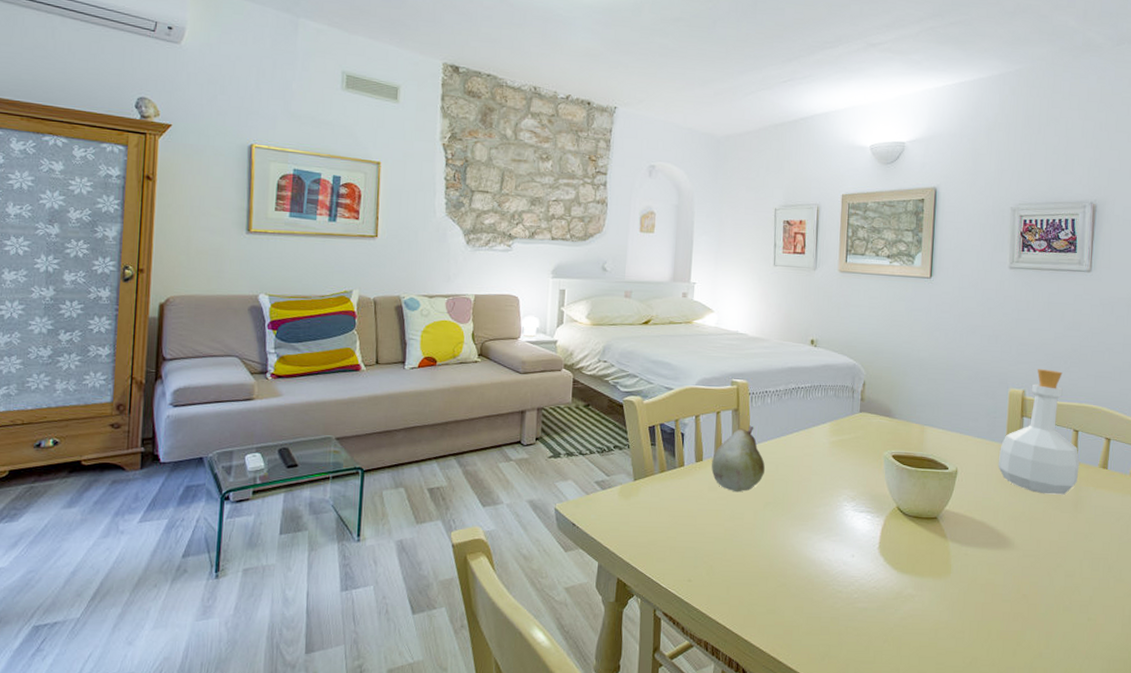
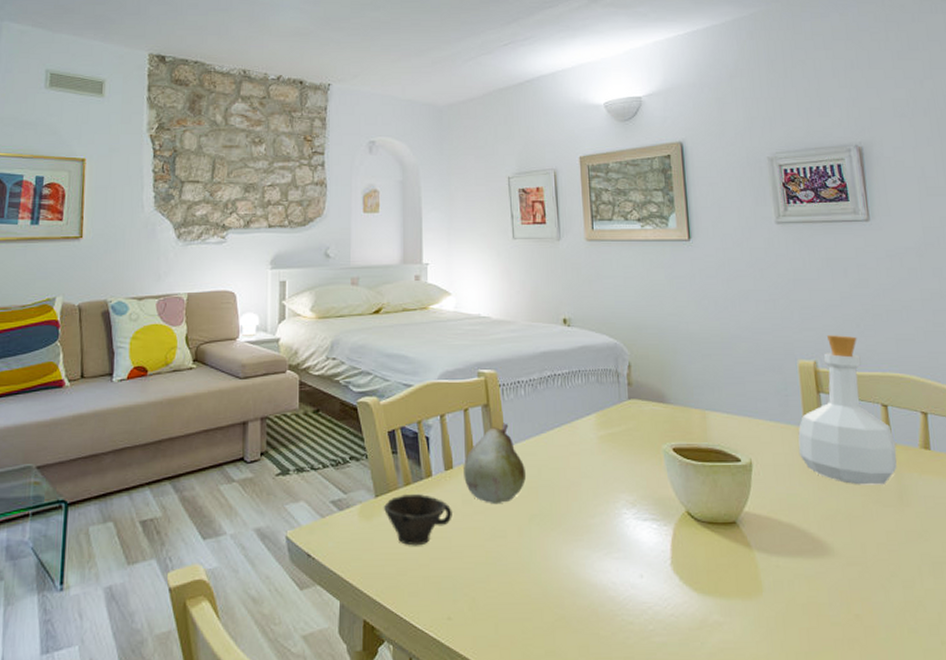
cup: none [640,479,699,522] -> present [383,493,452,546]

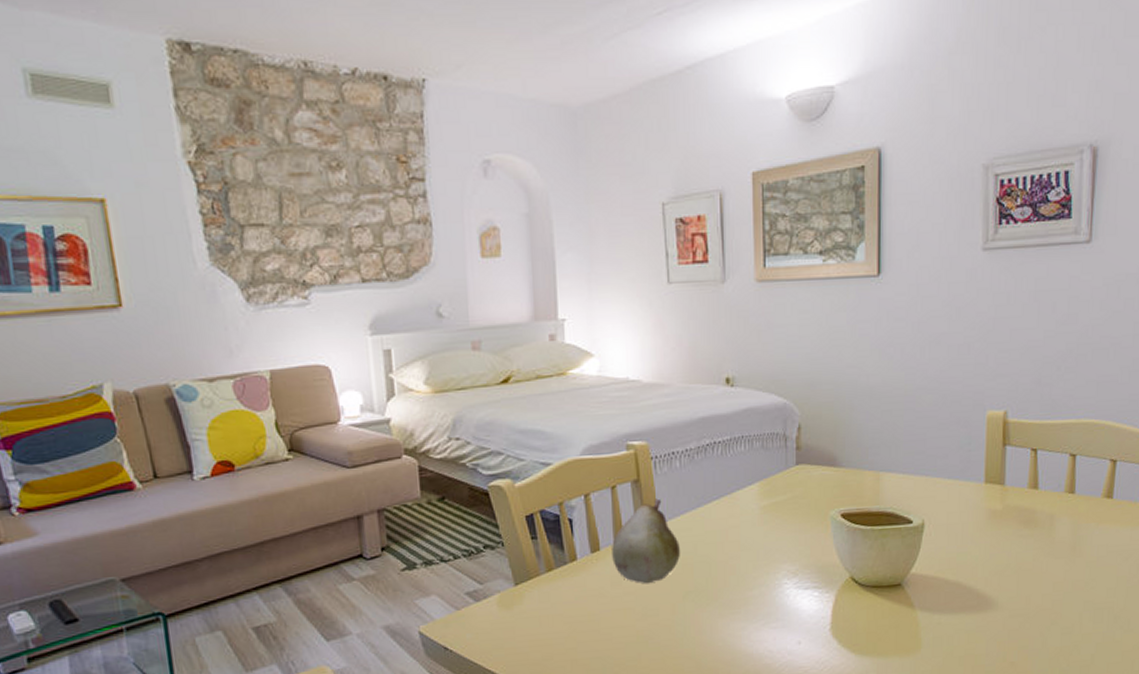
cup: present [383,493,452,546] -> none [524,579,601,631]
bottle: present [798,335,897,485] -> none [975,380,1078,539]

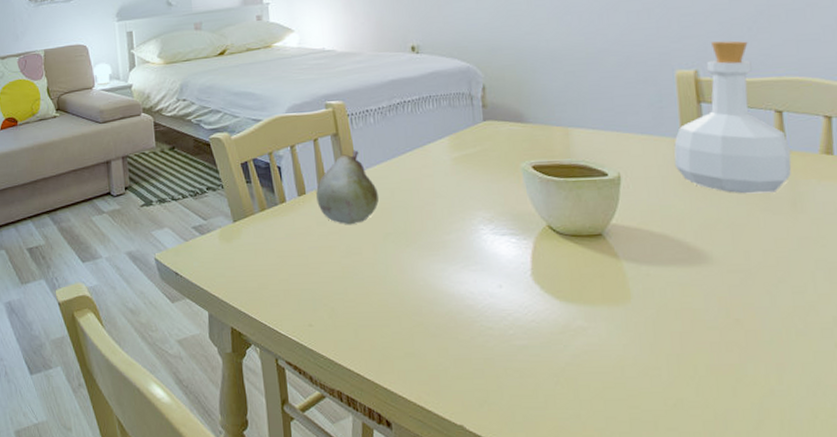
bottle: none [975,380,1078,539] -> present [674,40,792,194]

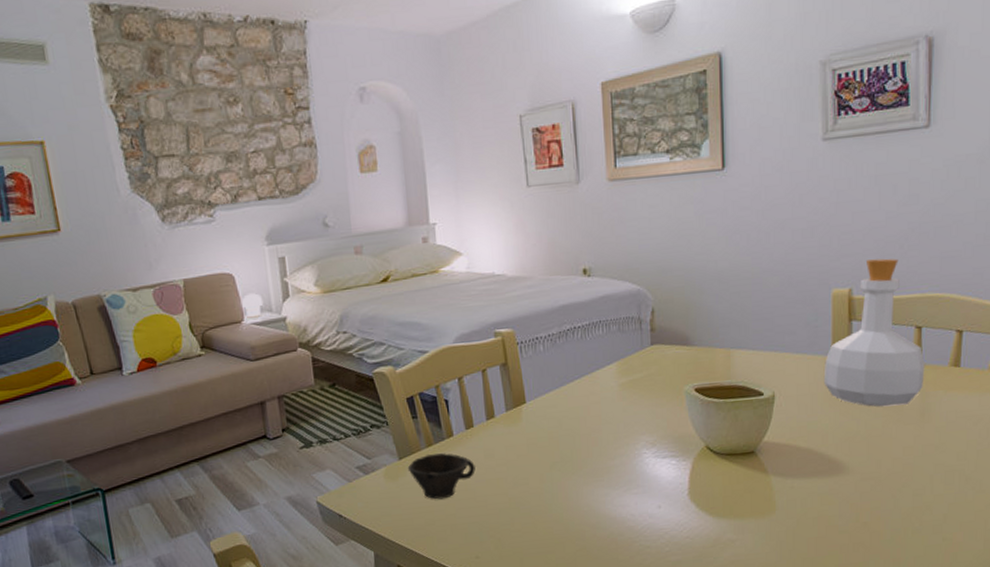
cup: none [241,218,308,264] -> present [407,453,476,500]
fruit: present [316,150,379,225] -> none [484,379,546,456]

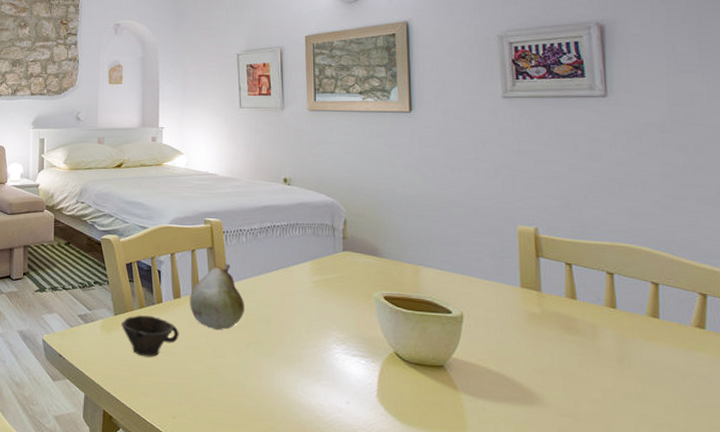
fruit: none [484,379,546,456] -> present [190,263,244,331]
bottle: present [823,258,925,407] -> none [512,204,620,347]

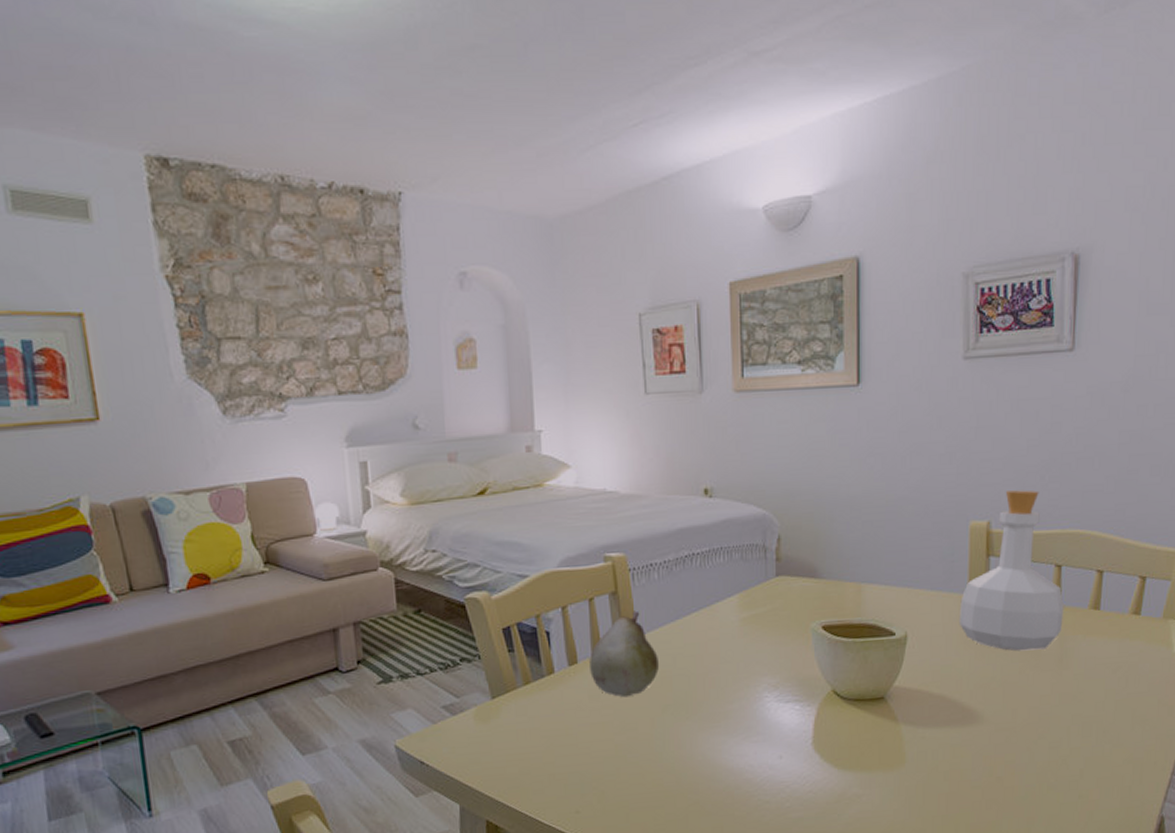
cup: present [121,314,179,357] -> none [501,692,578,745]
bottle: none [512,204,620,347] -> present [958,490,1064,652]

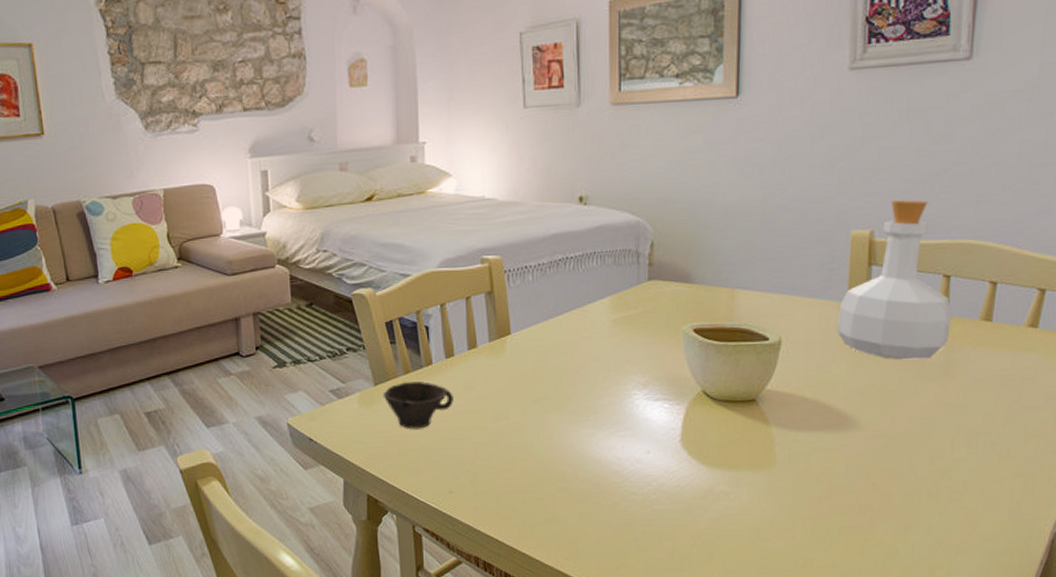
cup: none [501,692,578,745] -> present [382,381,454,429]
fruit: present [589,610,659,698] -> none [465,309,531,389]

